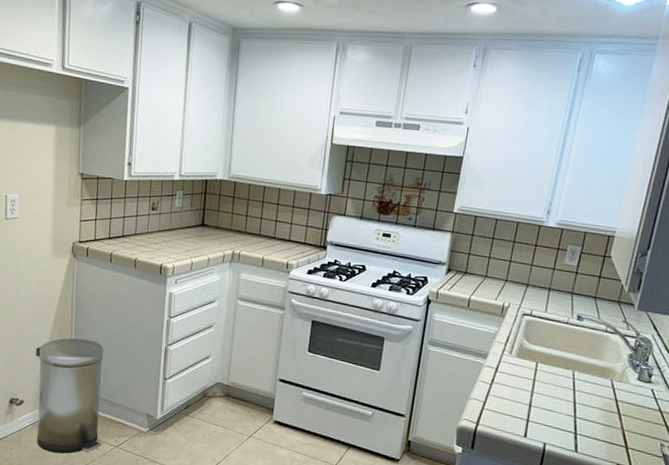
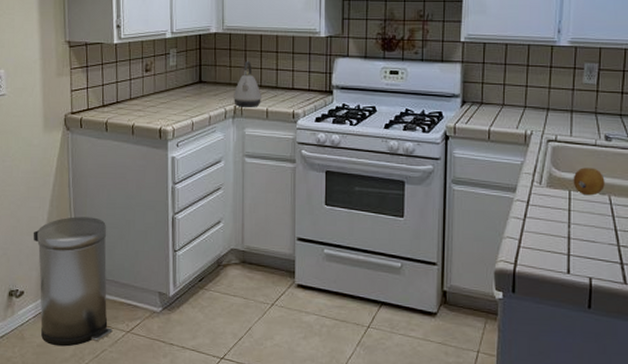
kettle: none [232,209,260,254] -> present [232,60,263,107]
fruit: none [541,342,572,369] -> present [573,167,605,196]

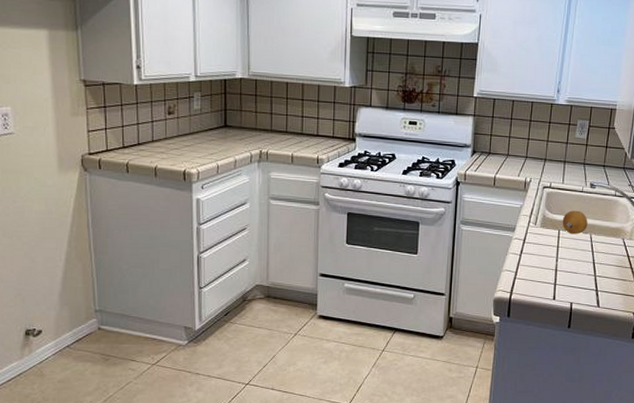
pedal bin: present [34,216,113,347] -> none [51,257,138,381]
kettle: present [232,60,263,107] -> none [258,106,288,152]

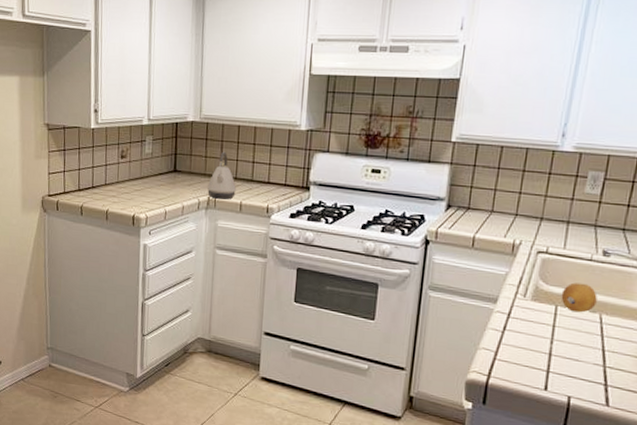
kettle: none [258,106,288,152] -> present [206,151,237,200]

